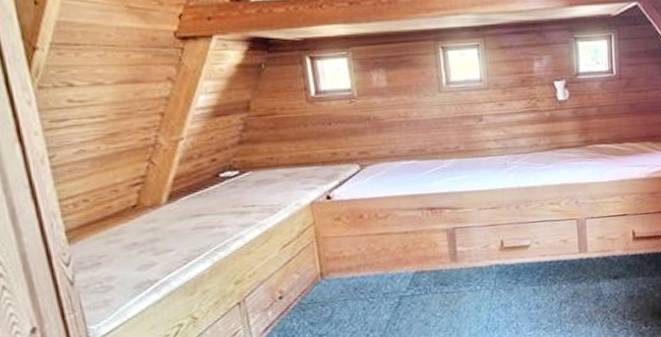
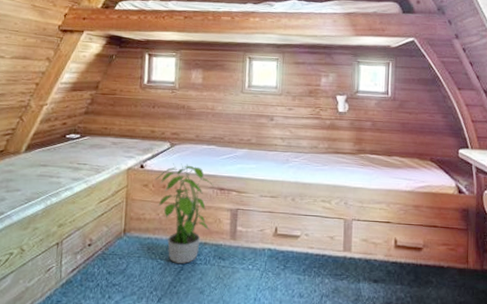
potted plant: none [348,186,425,299] -> present [155,163,214,264]

